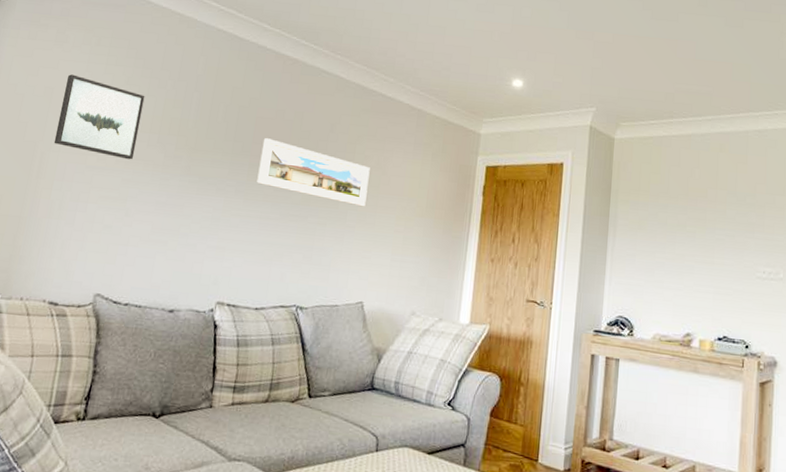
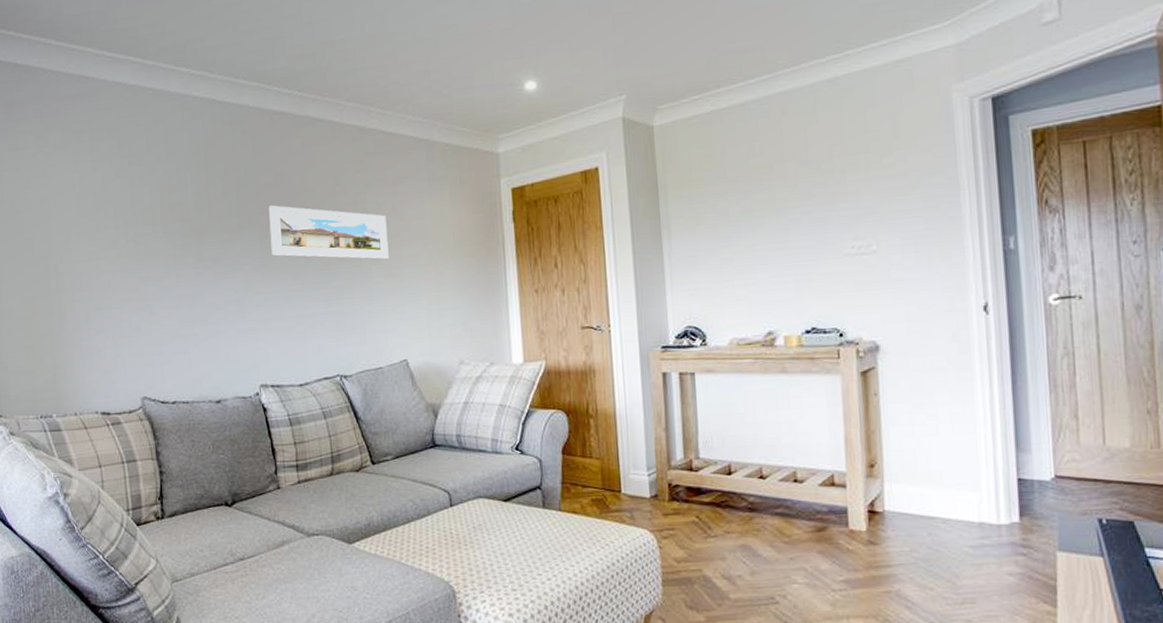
wall art: present [53,74,145,160] -> none [58,178,144,257]

